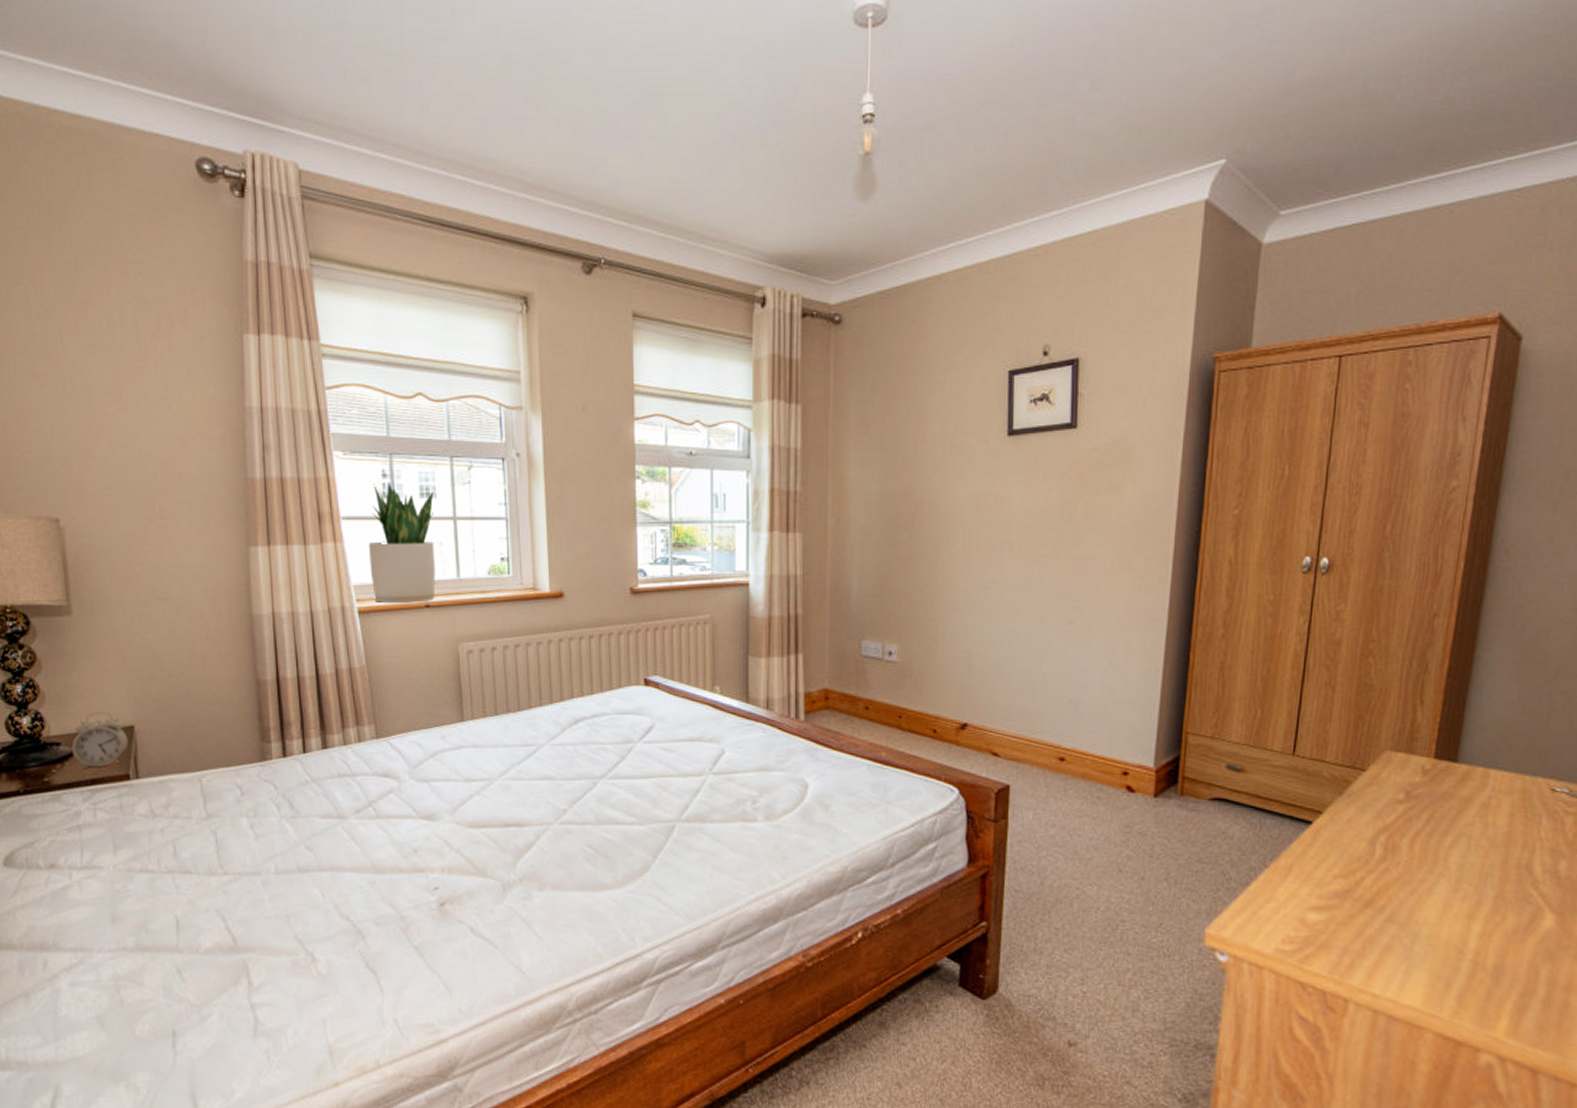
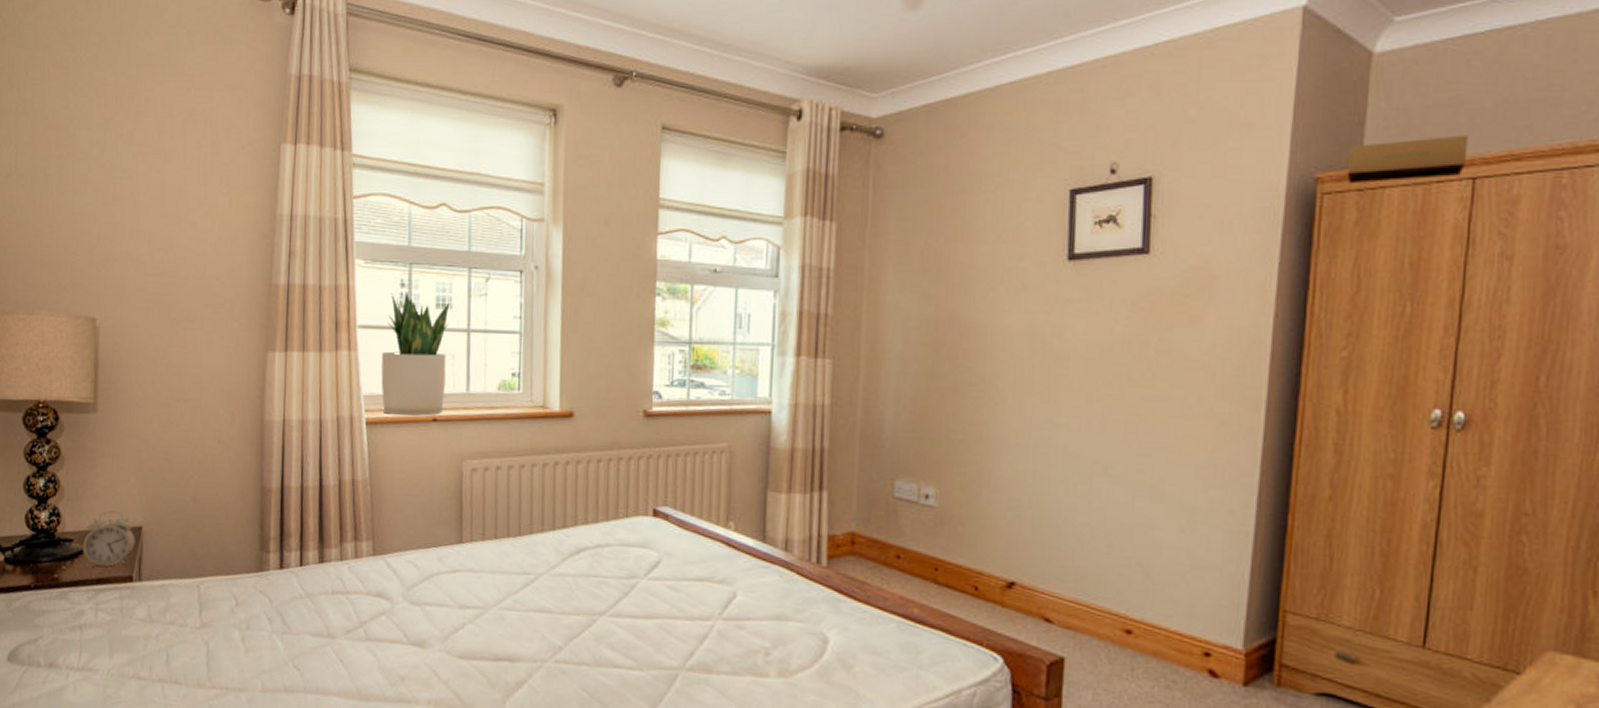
box: none [1239,317,1337,363] -> present [1346,135,1469,184]

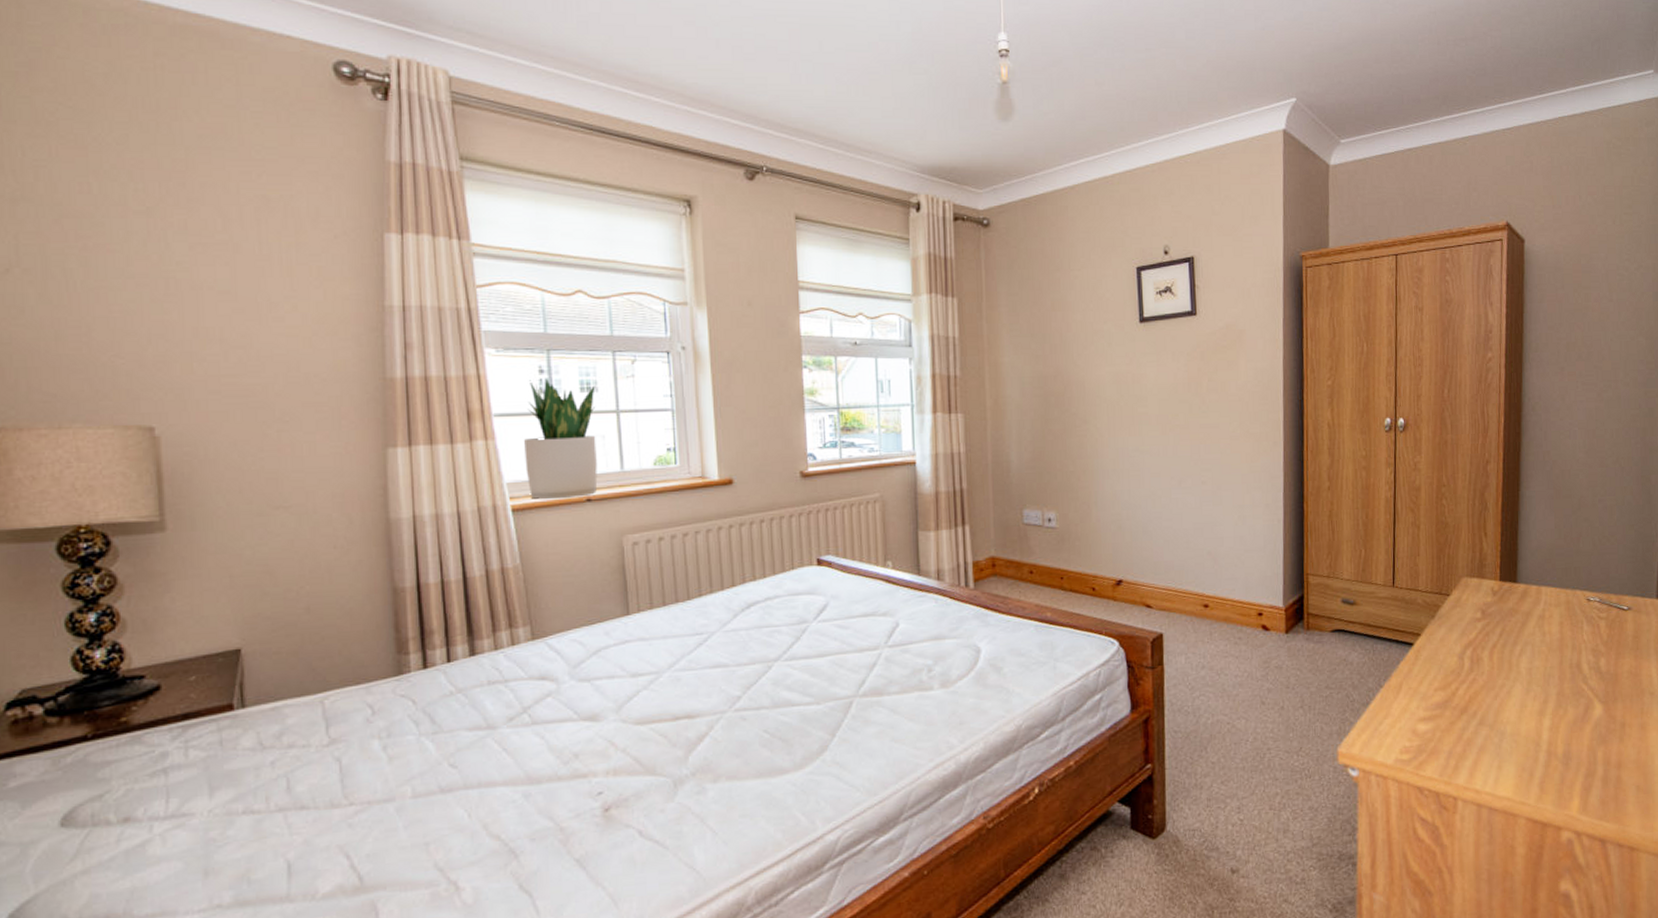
alarm clock: present [82,511,136,567] -> none [159,636,233,702]
box: present [1346,135,1469,184] -> none [1320,224,1391,260]

